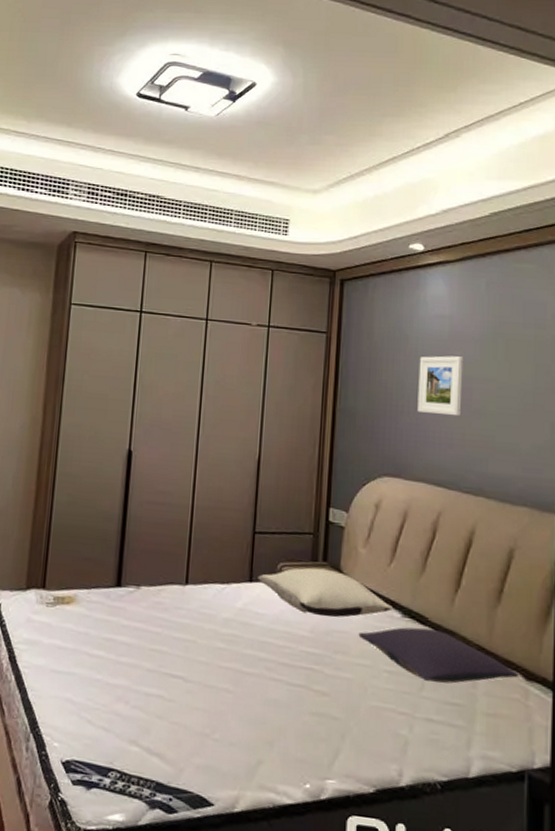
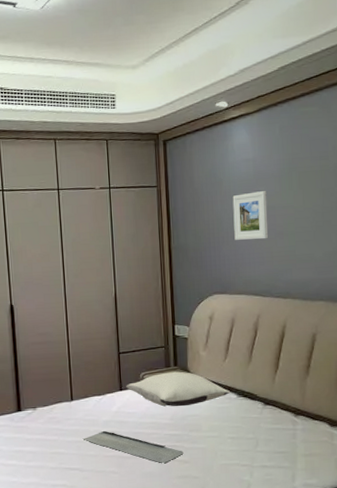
bath mat: none [194,632,323,691] -> present [83,431,184,463]
pillow: present [358,627,518,684] -> none [206,402,325,440]

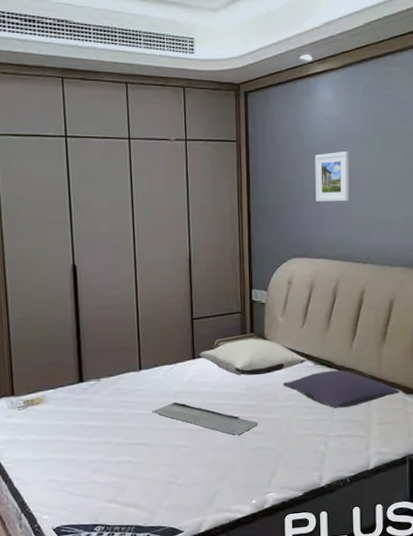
pillow: none [206,402,325,440] -> present [282,369,400,408]

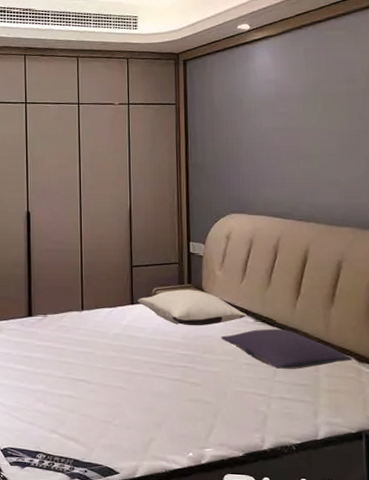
bath mat: present [152,402,258,435] -> none [92,344,196,384]
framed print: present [315,151,350,202] -> none [253,112,291,161]

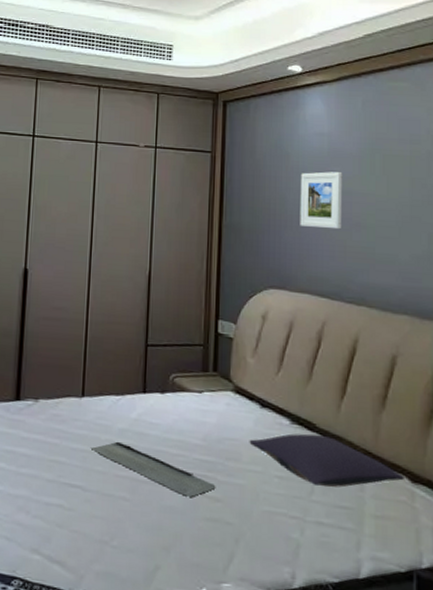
bath mat: none [92,344,196,384] -> present [91,442,216,497]
pillow: present [138,289,248,326] -> none [151,378,283,425]
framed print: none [253,112,291,161] -> present [300,171,343,230]

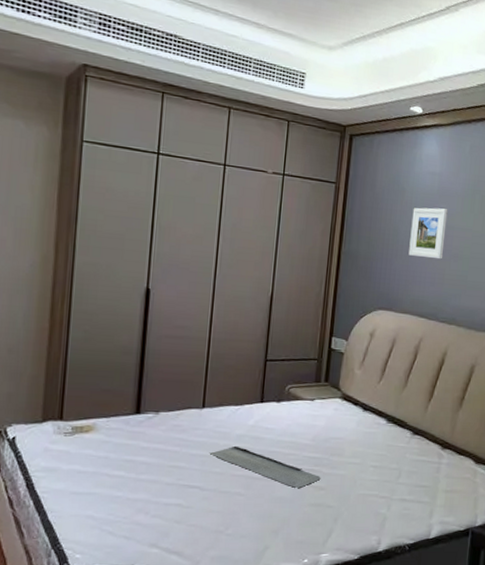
pillow: present [249,433,404,488] -> none [351,430,470,471]

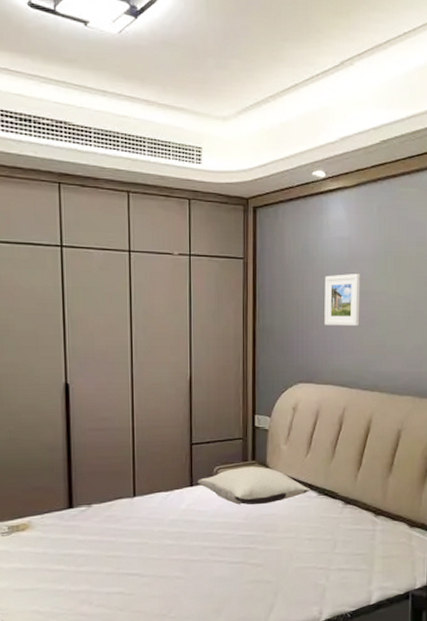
bath mat: present [210,447,321,488] -> none [146,531,257,567]
pillow: none [268,388,381,427] -> present [197,466,311,505]

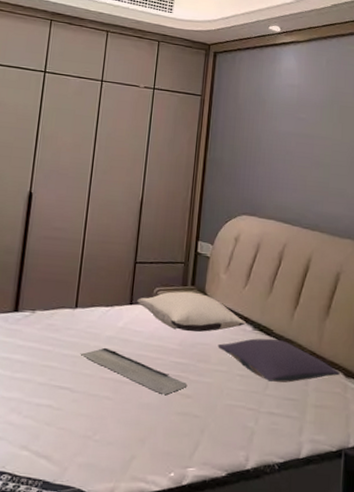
bath mat: none [146,531,257,567] -> present [81,348,188,395]
pillow: none [284,501,405,541] -> present [217,338,340,383]
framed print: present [324,274,361,326] -> none [271,117,308,167]

